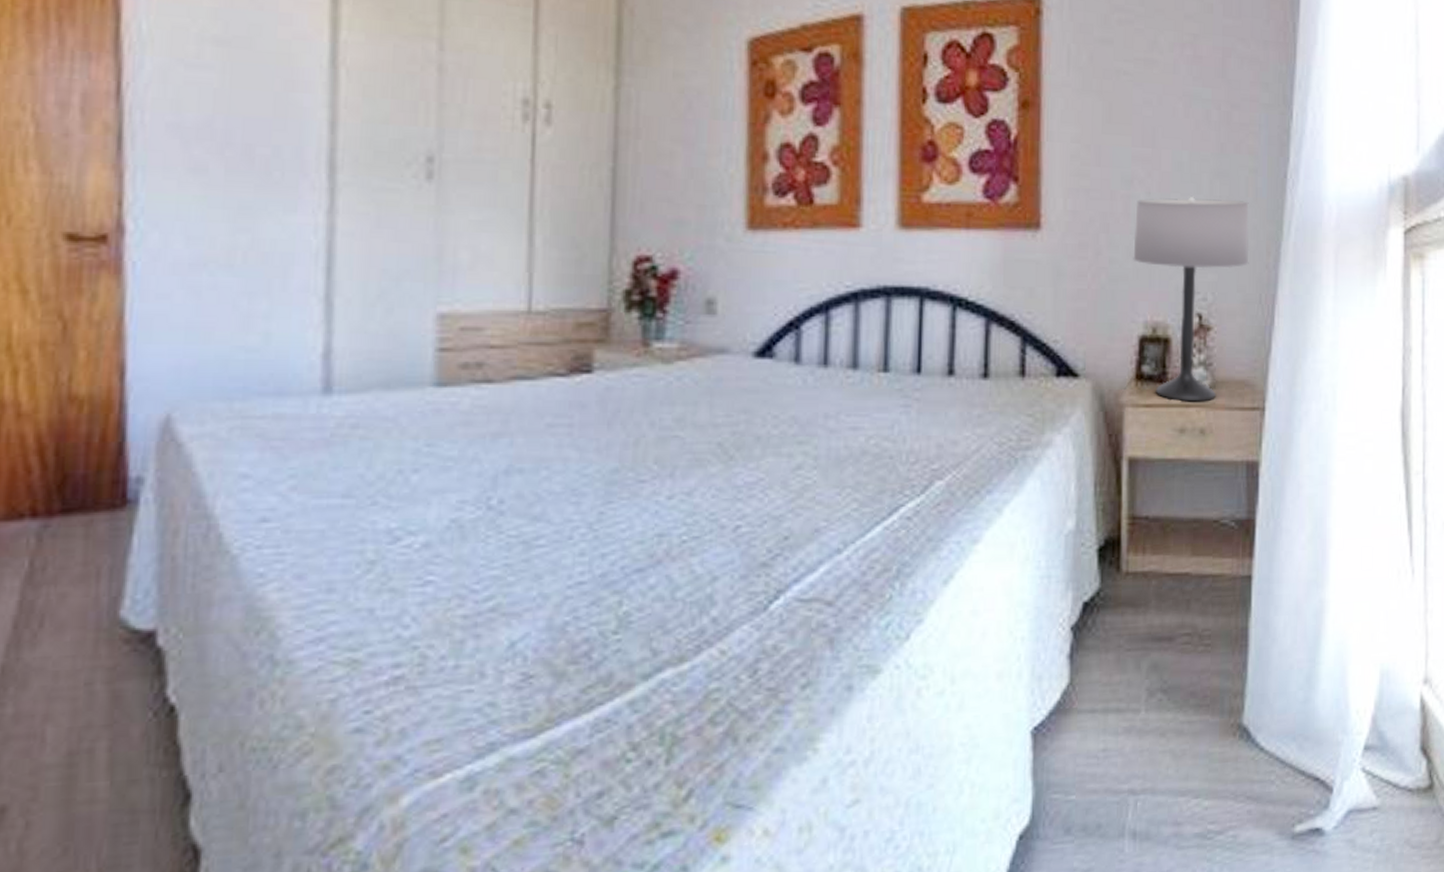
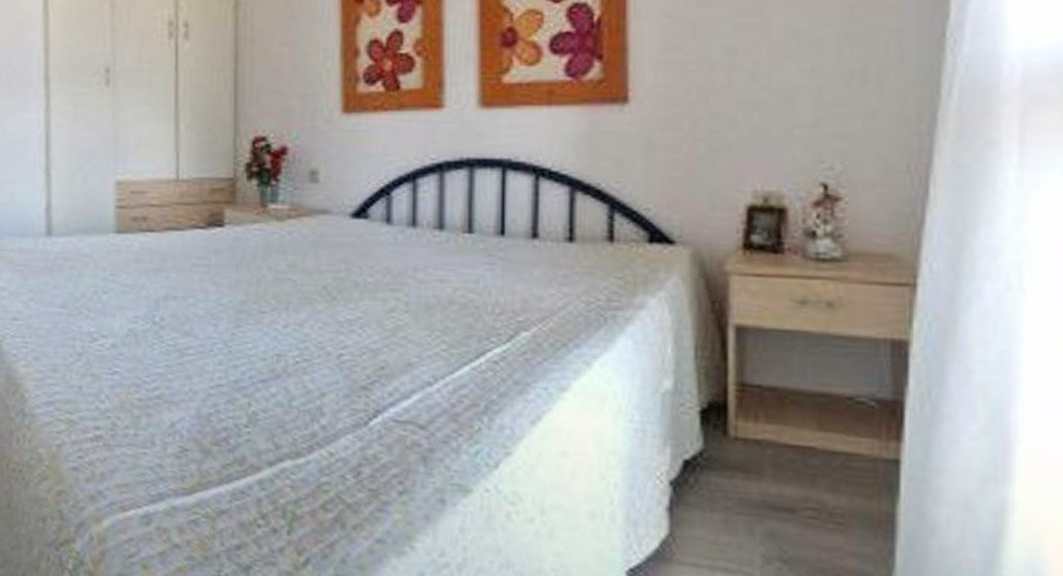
table lamp: present [1133,196,1249,402] -> none [738,62,892,274]

